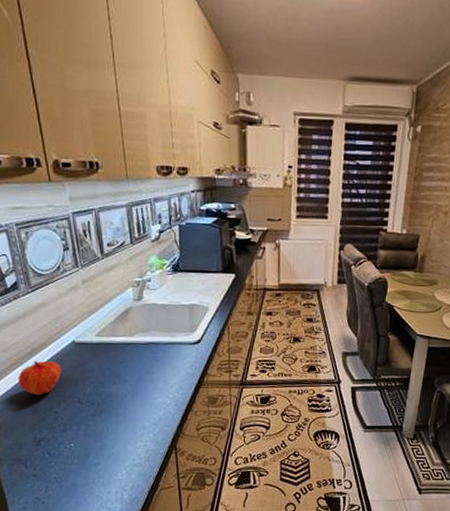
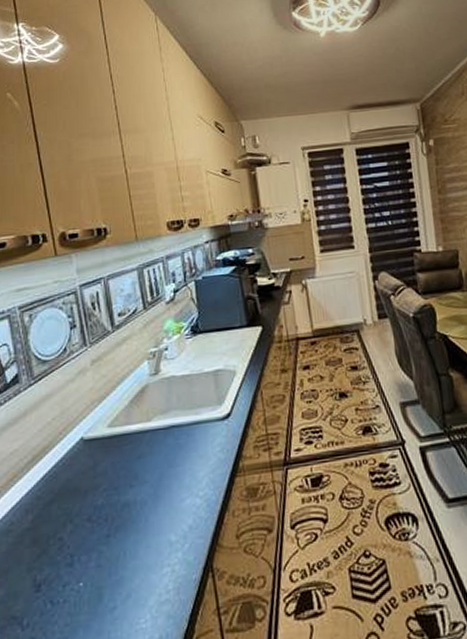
fruit: present [18,361,62,395] -> none [15,469,68,518]

